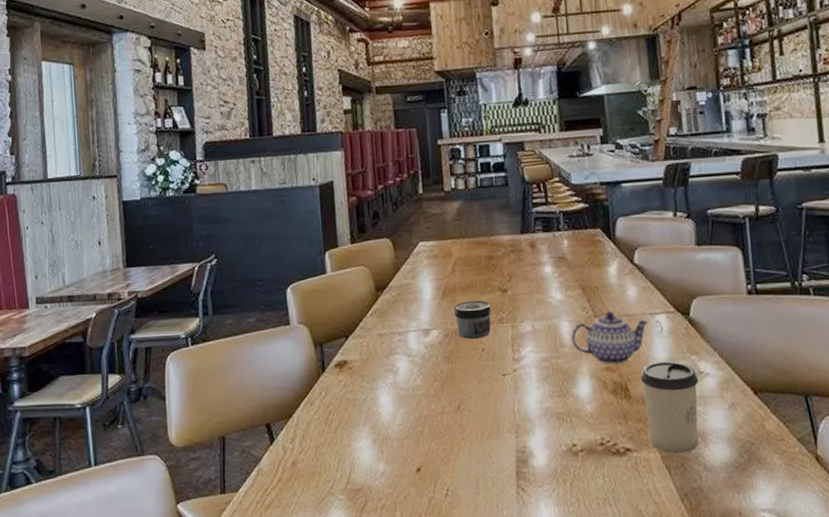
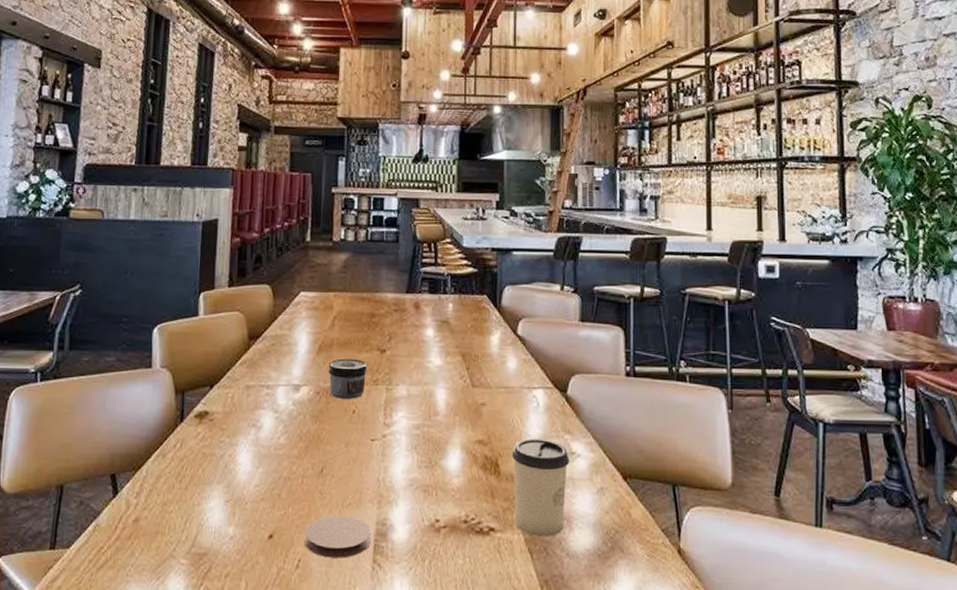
coaster: none [450,446,513,486] -> present [305,515,371,558]
teapot: present [571,311,649,365] -> none [446,382,526,439]

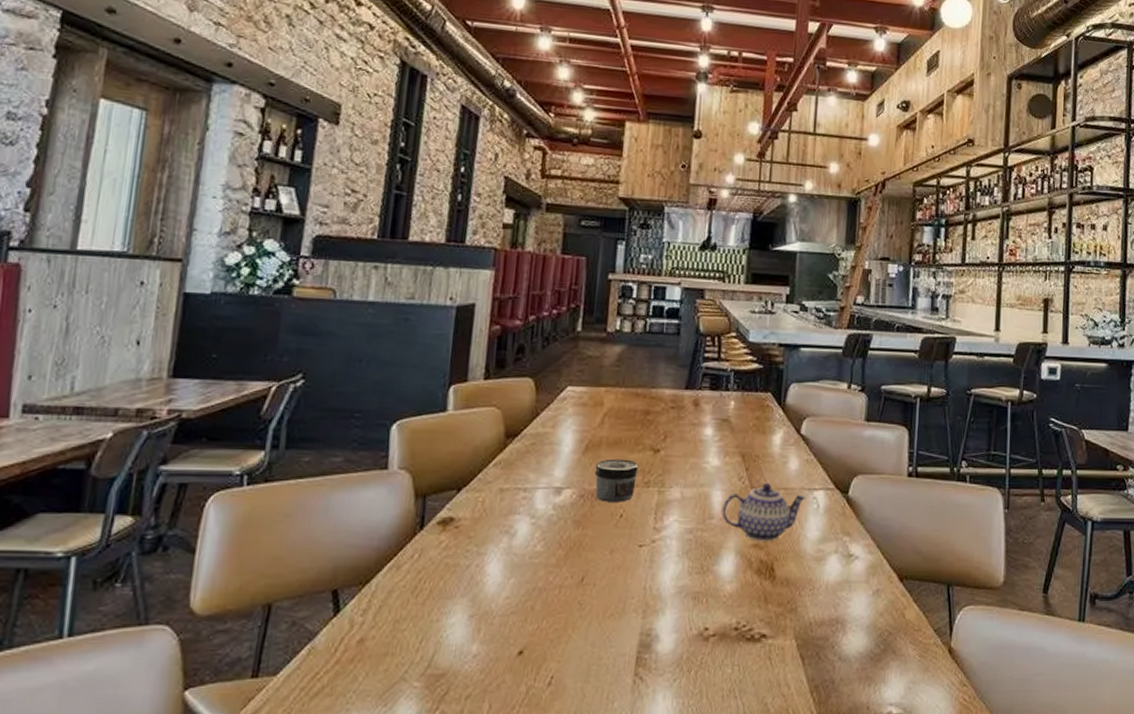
coaster: present [305,515,371,558] -> none [559,627,634,673]
teapot: none [446,382,526,439] -> present [721,483,807,542]
cup: present [511,438,570,536] -> none [787,541,848,641]

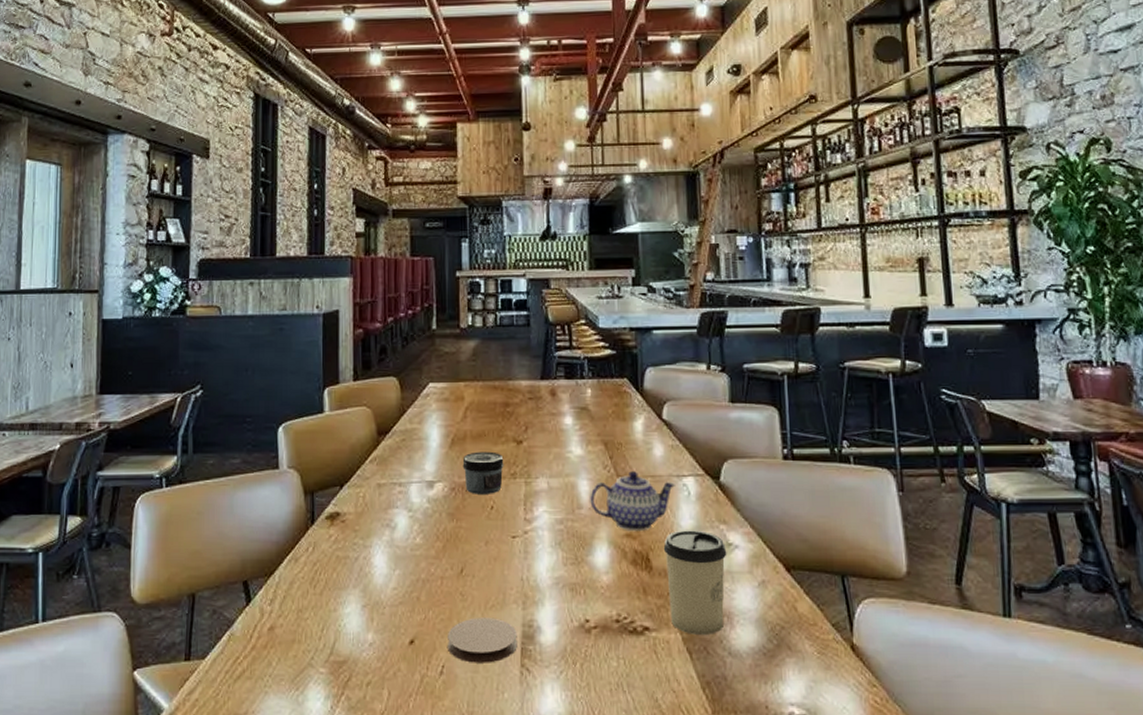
coaster: none [559,627,634,673] -> present [448,617,517,663]
cup: none [787,541,848,641] -> present [663,530,727,635]

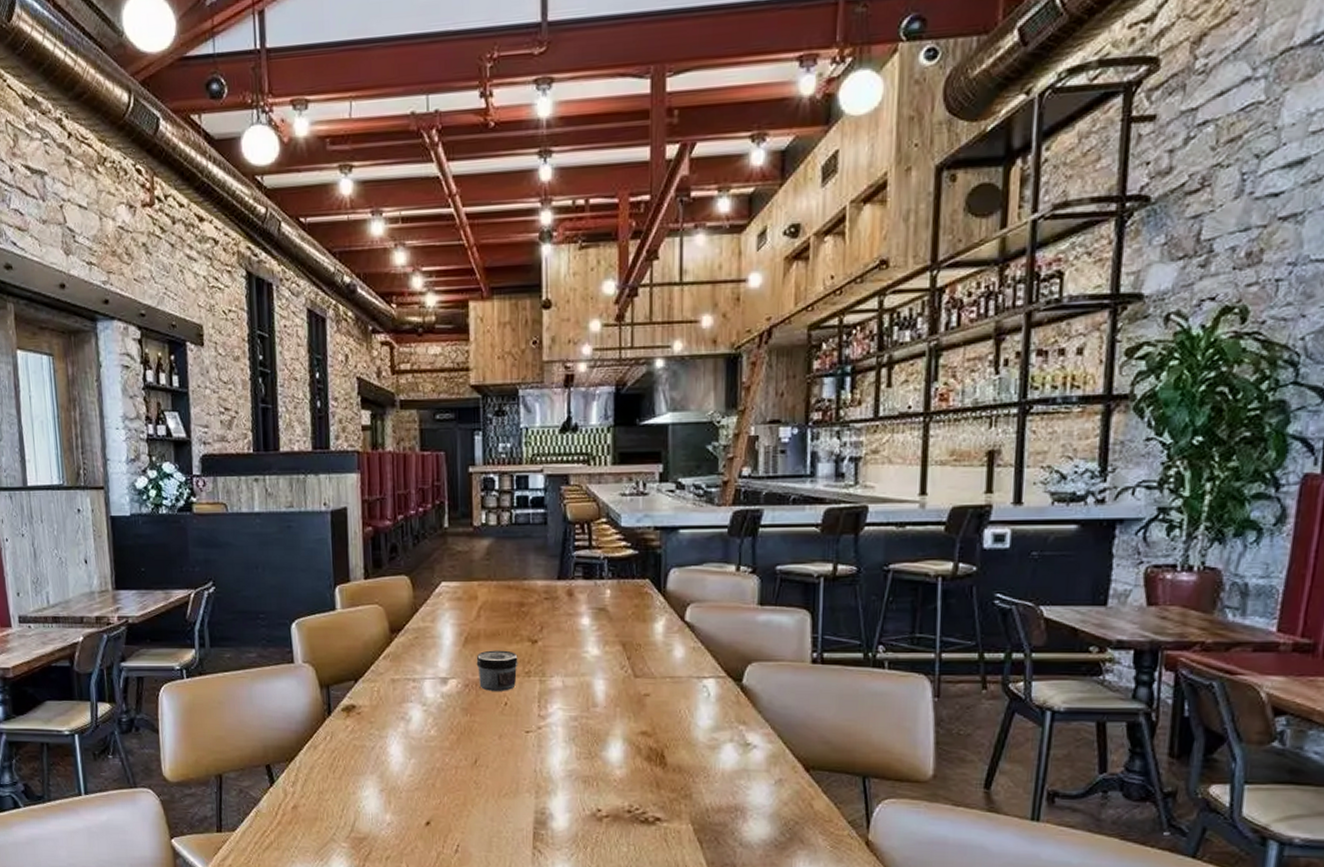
coaster: present [448,617,517,663] -> none [462,804,530,844]
teapot: present [590,471,676,532] -> none [606,672,695,730]
cup: present [663,530,727,635] -> none [679,729,745,827]

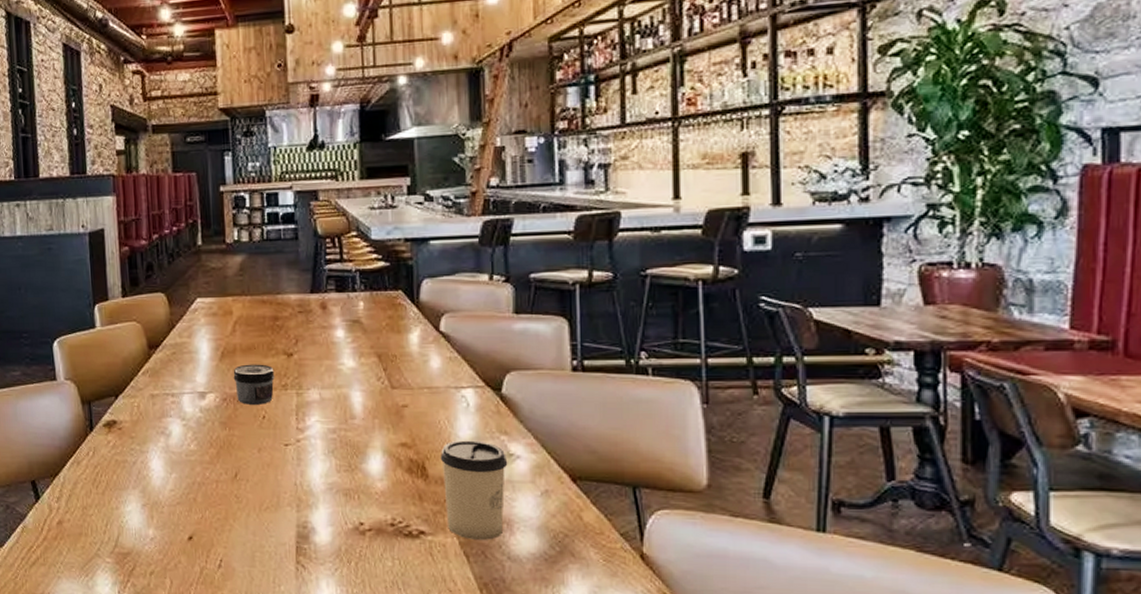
cup: none [679,729,745,827] -> present [440,440,508,540]

